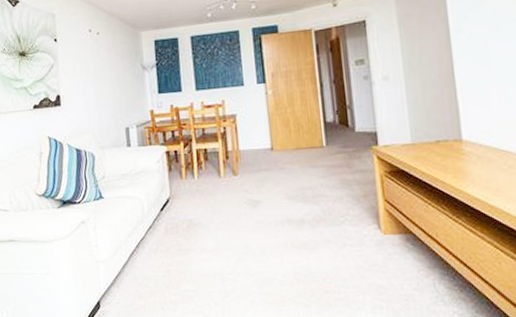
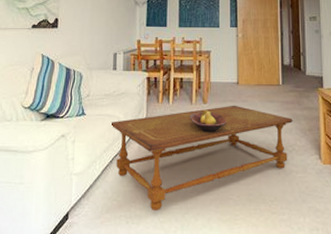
coffee table: none [132,174,343,296] -> present [110,105,293,212]
fruit bowl: none [219,182,263,208] -> present [189,109,227,133]

